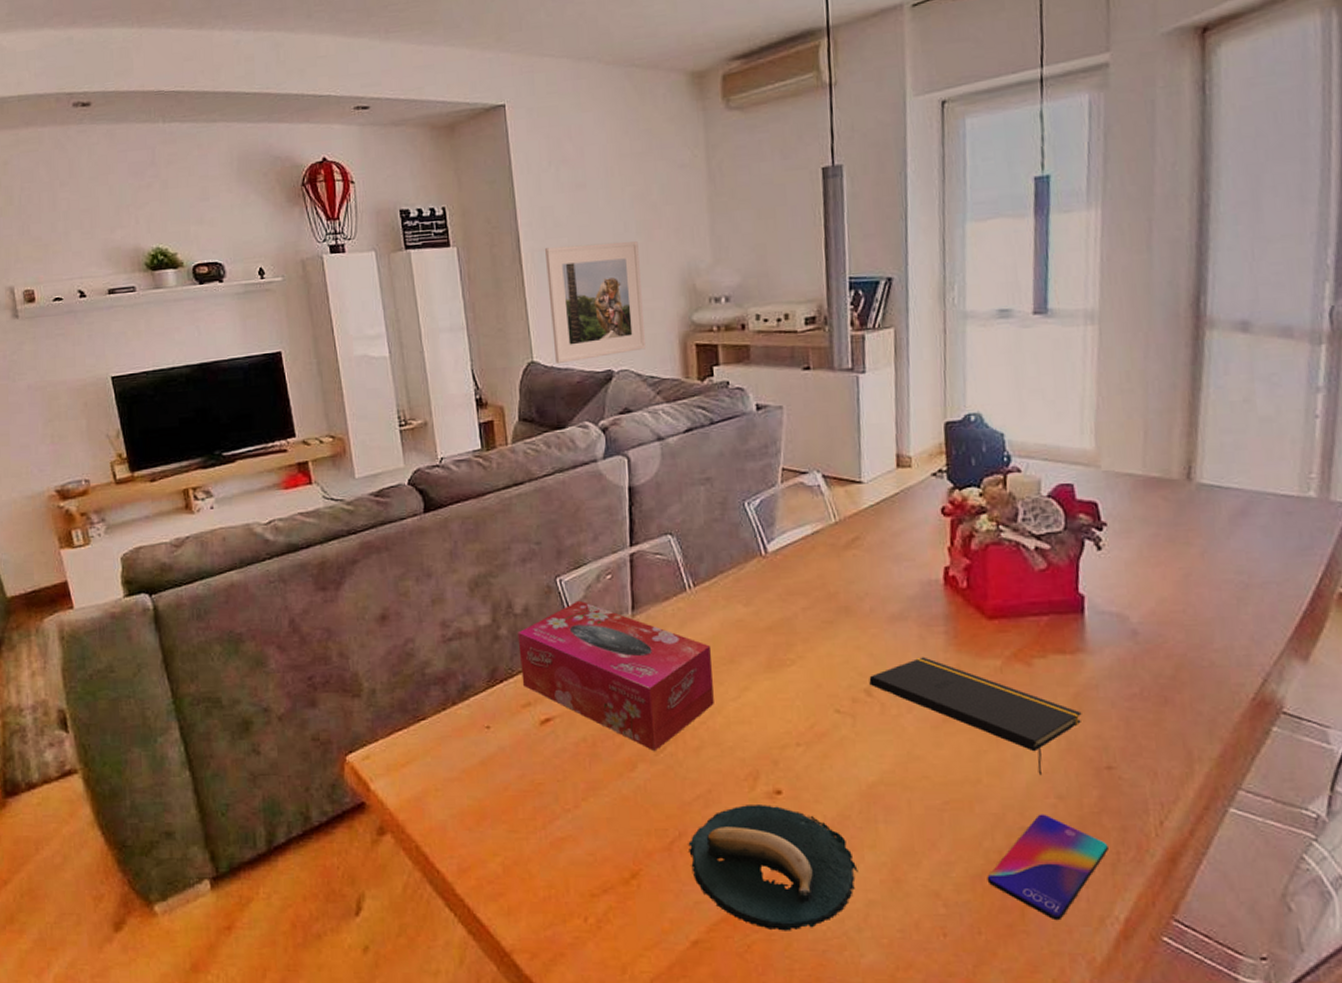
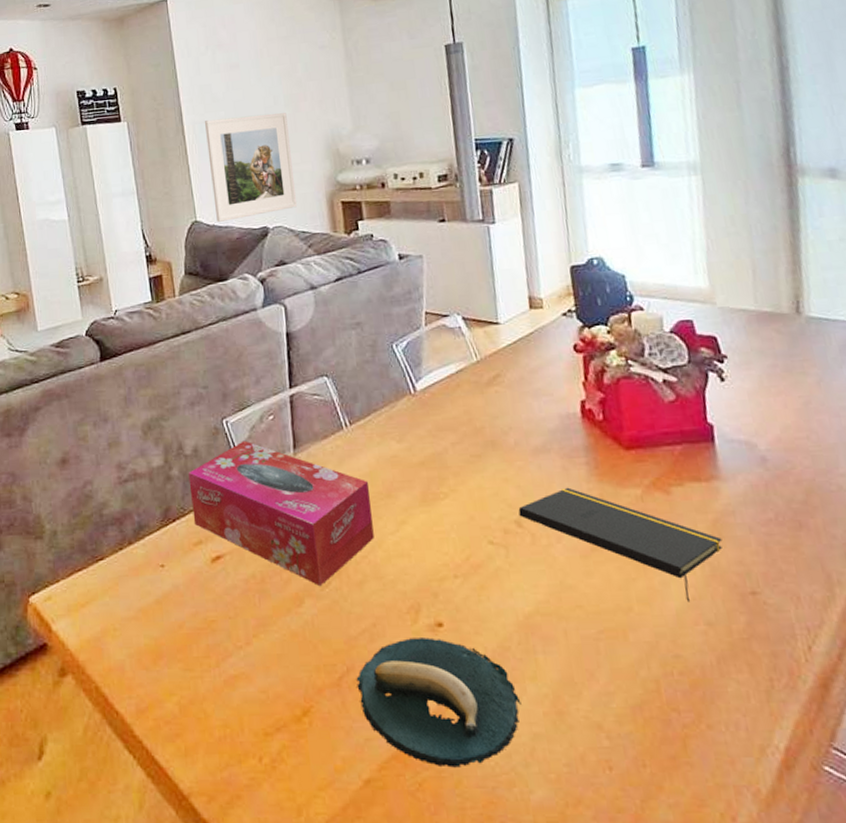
smartphone: present [987,814,1108,921] -> none [646,641,762,751]

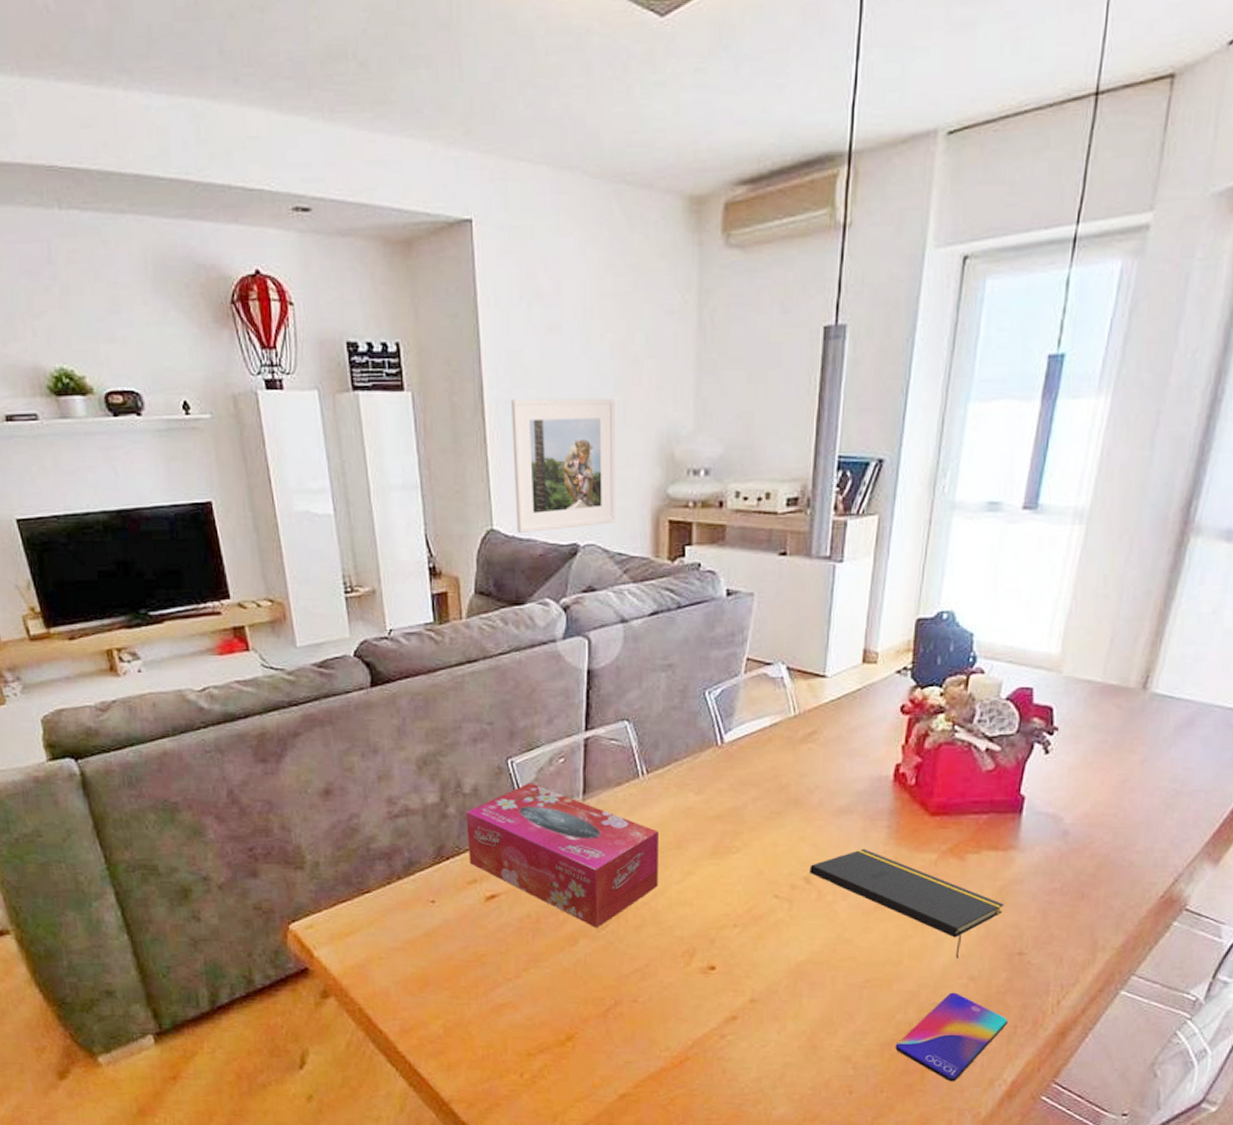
banana: present [356,637,521,768] -> none [623,978,779,1087]
smartphone: none [646,641,762,751] -> present [895,992,1008,1082]

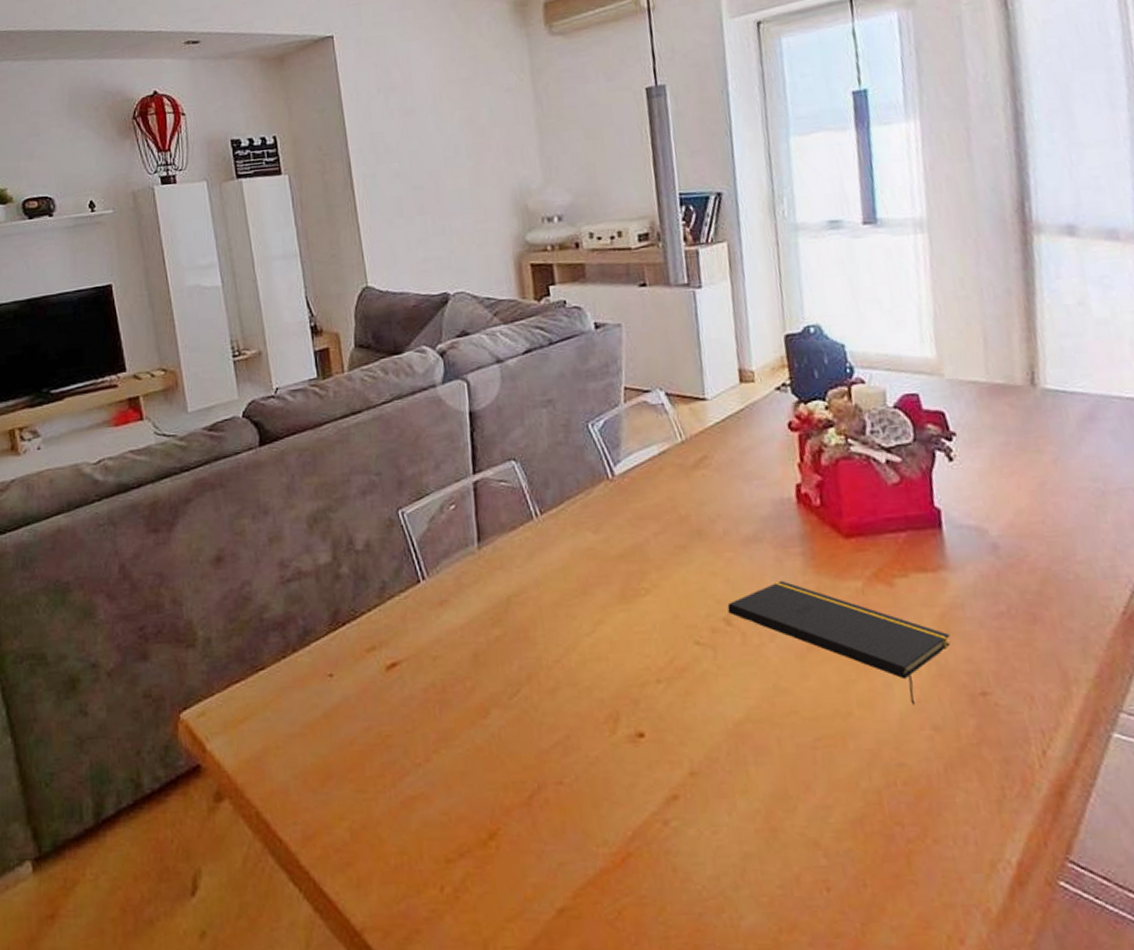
tissue box: present [466,782,660,929] -> none [359,533,568,696]
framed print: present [512,398,616,533] -> none [377,164,481,288]
smartphone: present [895,992,1008,1082] -> none [867,747,992,868]

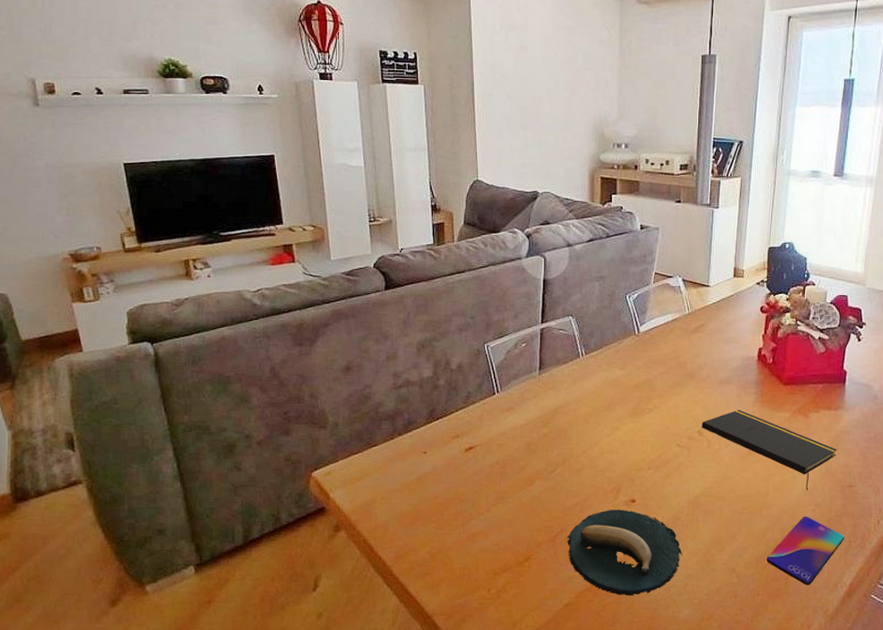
banana: none [548,749,731,893] -> present [567,510,682,596]
smartphone: none [867,747,992,868] -> present [766,516,844,586]

